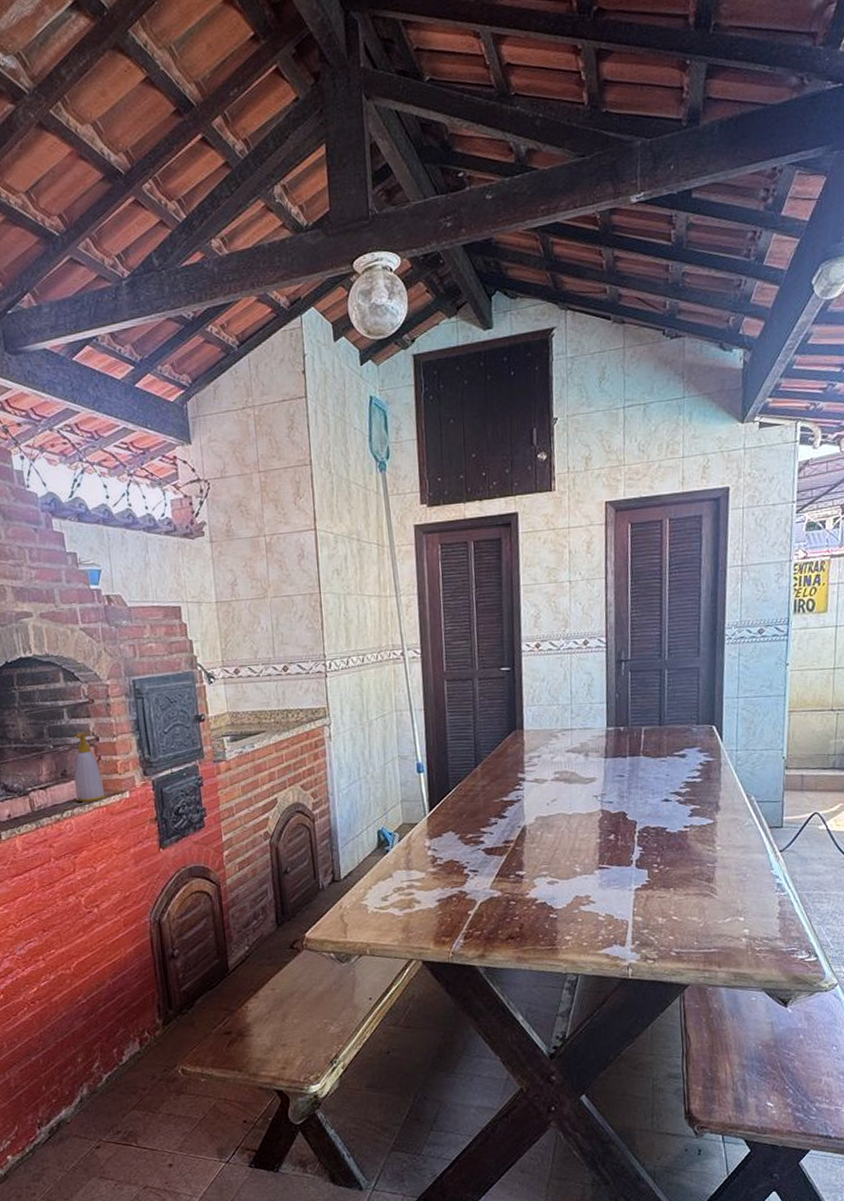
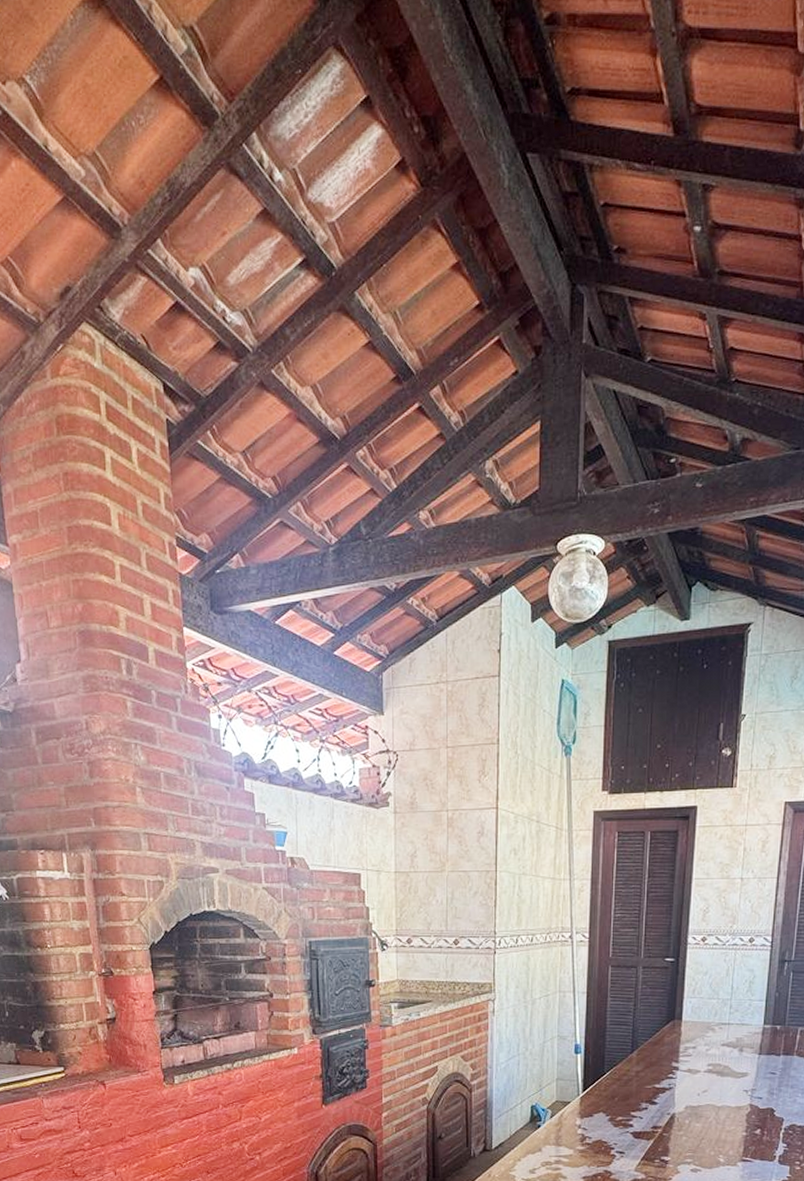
soap bottle: present [74,732,107,803] -> none [246,988,276,1055]

